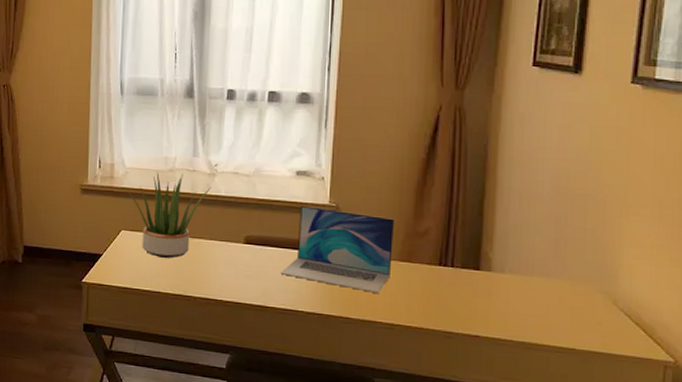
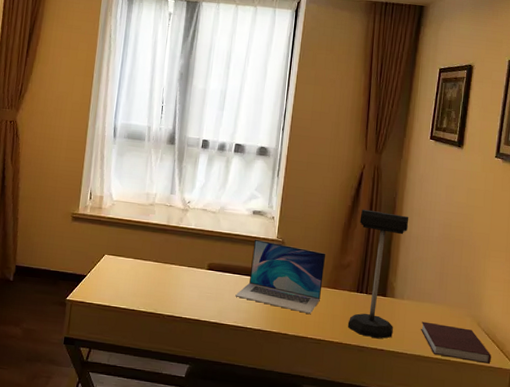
potted plant: present [124,172,211,259] -> none [110,205,184,281]
desk lamp: none [428,161,507,323] -> present [347,209,409,339]
notebook: none [530,300,635,354] -> present [420,321,491,364]

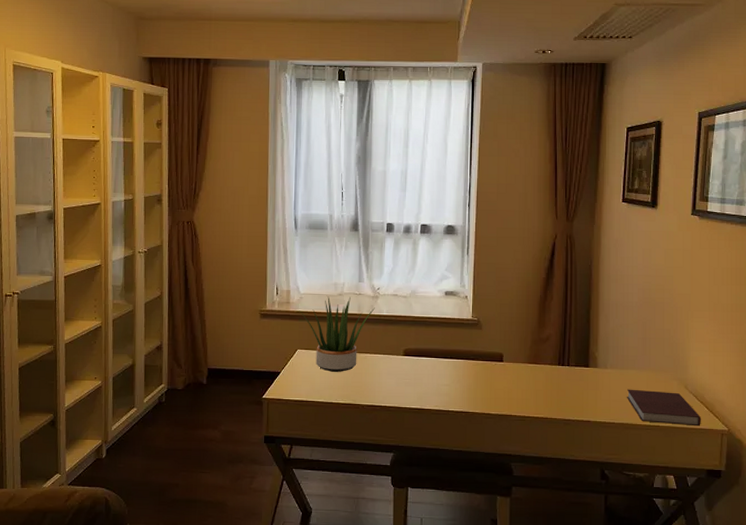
potted plant: none [110,205,184,281] -> present [299,296,375,373]
laptop: present [235,239,326,314] -> none [434,320,524,391]
desk lamp: present [347,209,409,339] -> none [551,280,607,411]

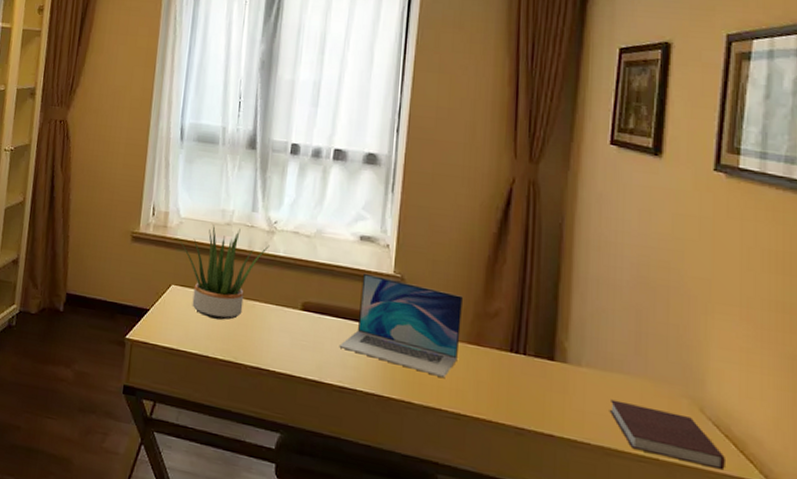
laptop: none [434,320,524,391] -> present [339,273,464,378]

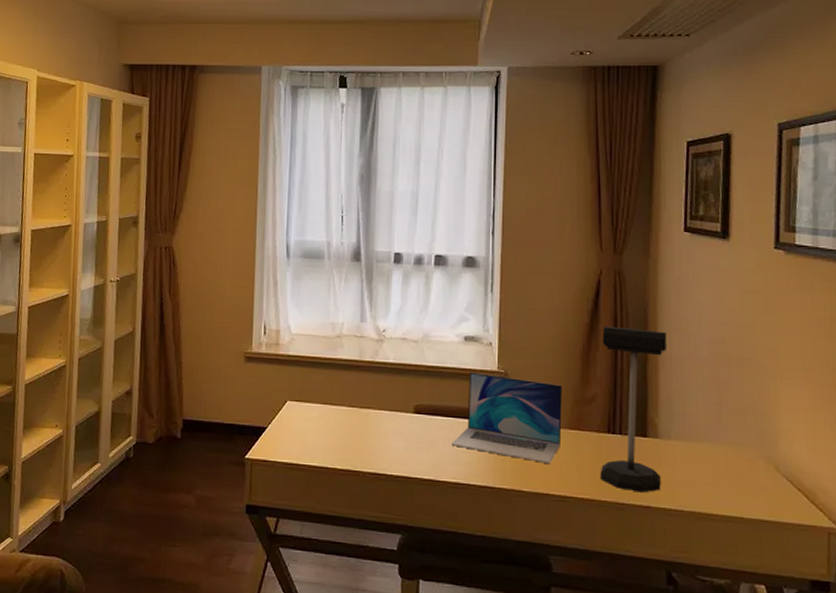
potted plant: present [177,224,270,320] -> none [290,338,380,431]
desk lamp: none [498,238,584,420] -> present [600,326,668,493]
notebook: present [609,399,725,471] -> none [697,467,800,521]

